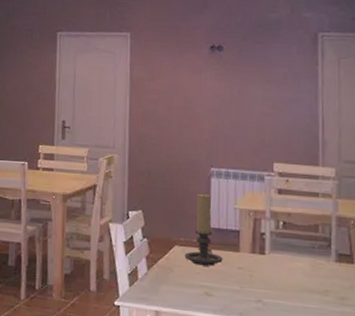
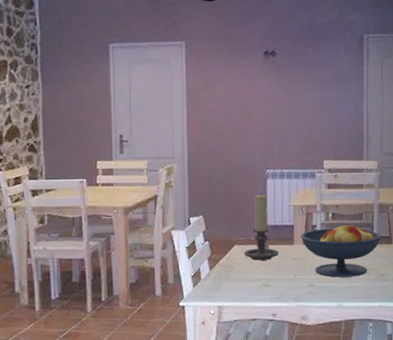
fruit bowl: none [247,234,341,297] -> present [301,223,381,277]

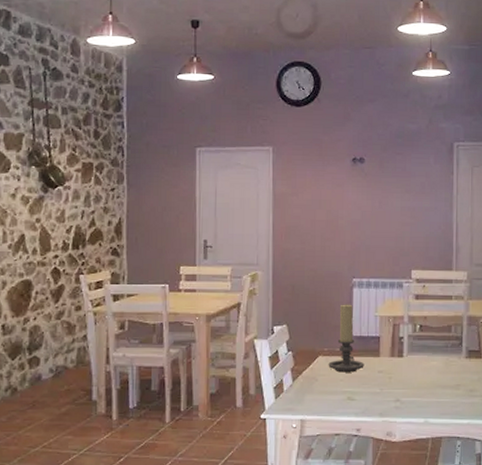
fruit bowl: present [301,223,381,277] -> none [387,336,471,392]

